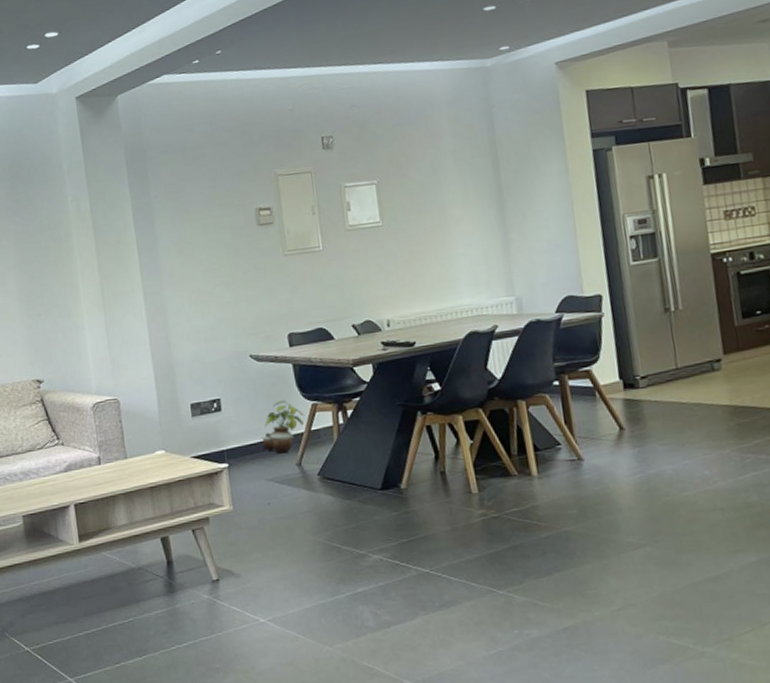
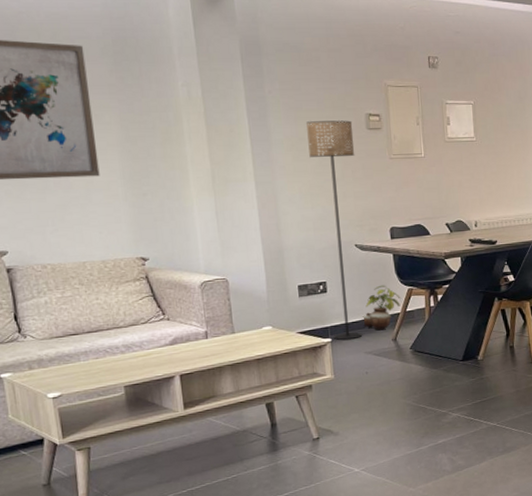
floor lamp: none [193,218,263,466] -> present [306,120,363,341]

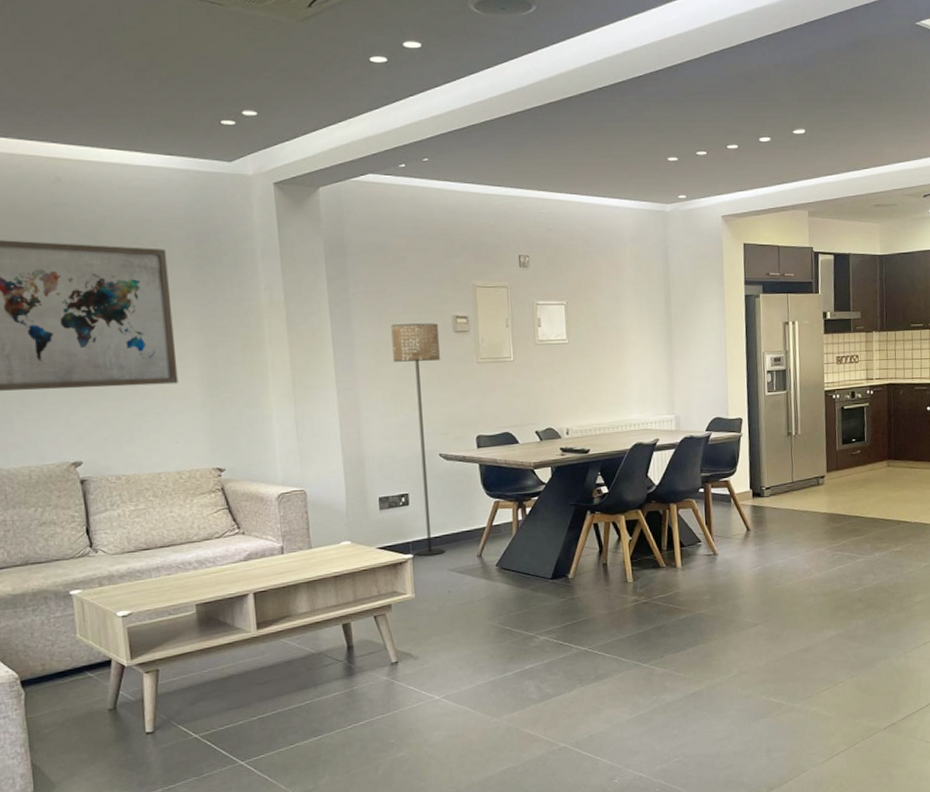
potted plant: present [362,285,401,331] -> none [445,497,487,546]

